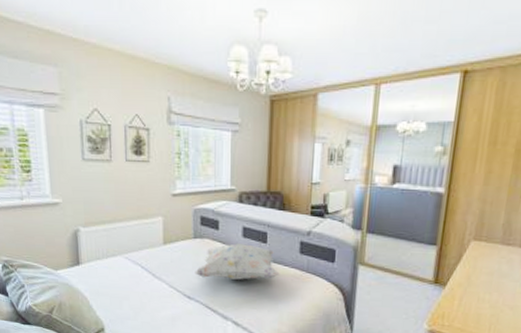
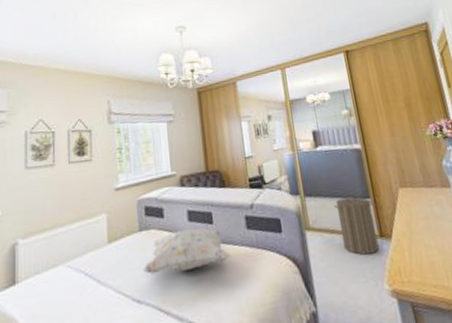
laundry hamper: none [393,237,438,297] -> present [333,193,379,255]

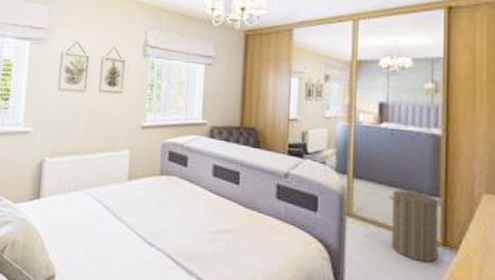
decorative pillow: present [143,228,231,275] -> none [158,183,254,228]

